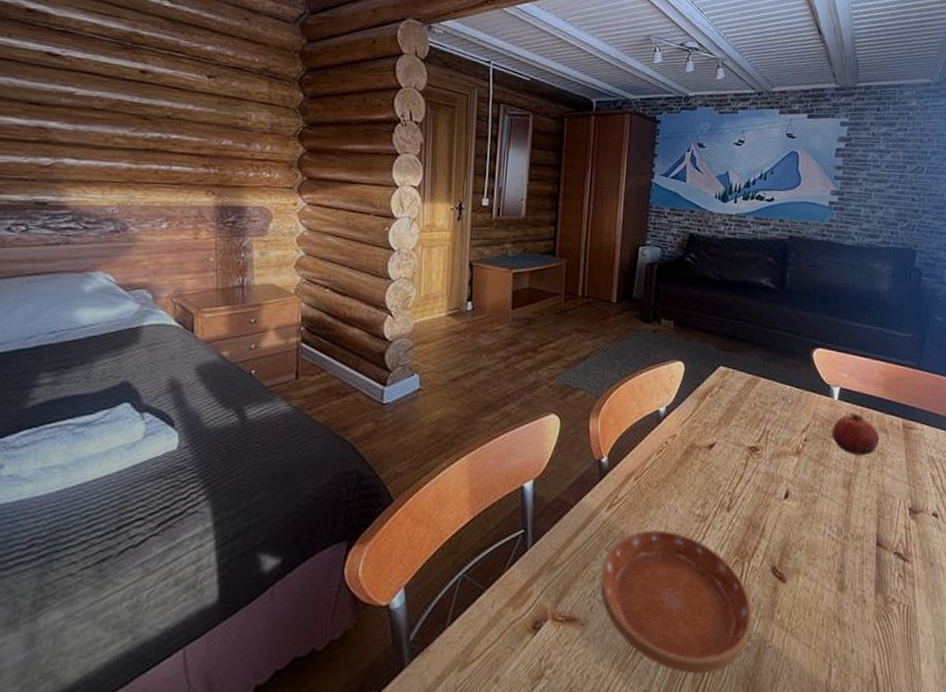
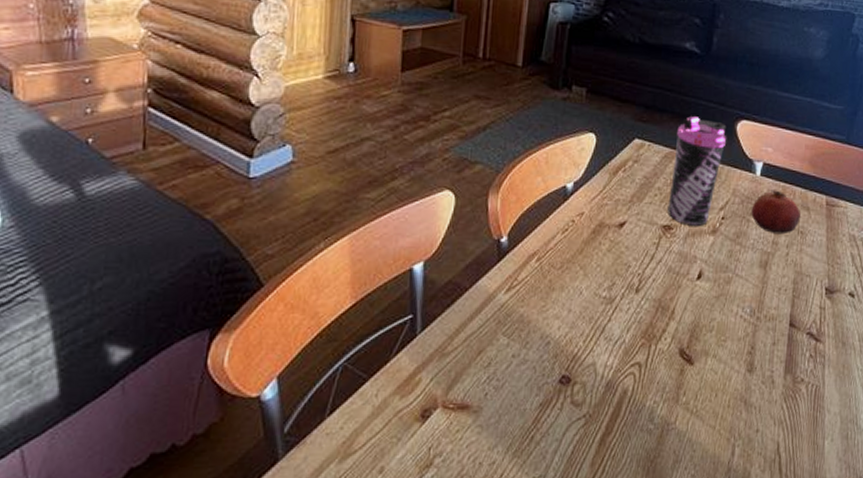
saucer: present [600,530,753,674] -> none [496,313,658,458]
water bottle: none [753,344,805,449] -> present [667,115,727,227]

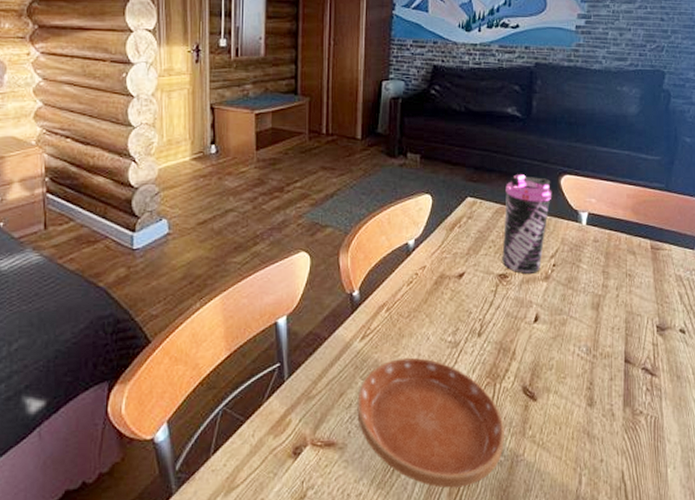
saucer: none [496,313,658,458] -> present [357,357,505,488]
fruit: present [751,190,801,235] -> none [580,237,627,278]

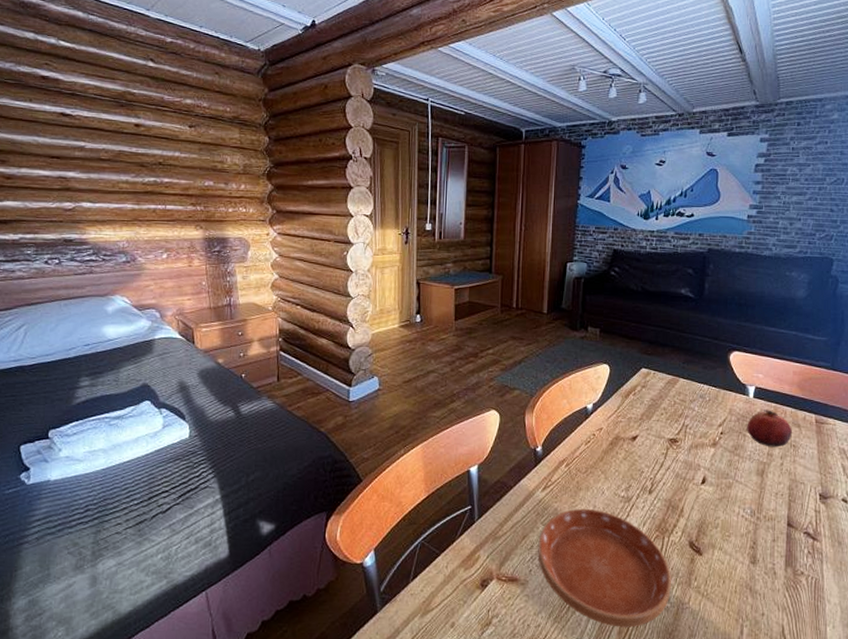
water bottle: present [502,173,552,275] -> none [673,348,722,441]
fruit: none [580,237,627,278] -> present [747,410,792,448]

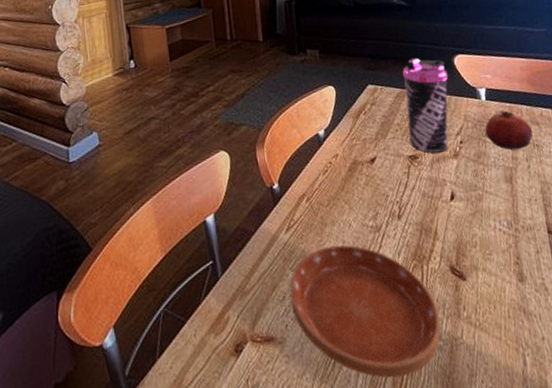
water bottle: none [673,348,722,441] -> present [402,57,449,154]

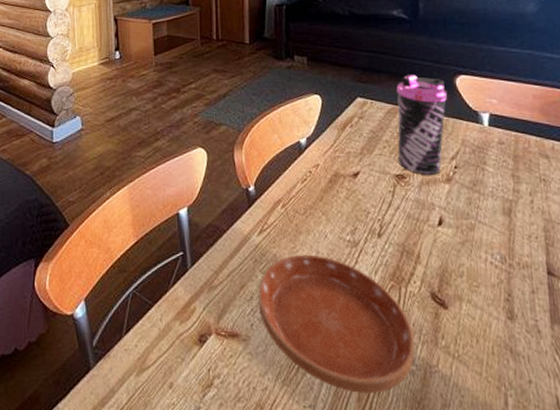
fruit: present [485,110,533,151] -> none [484,139,540,182]

